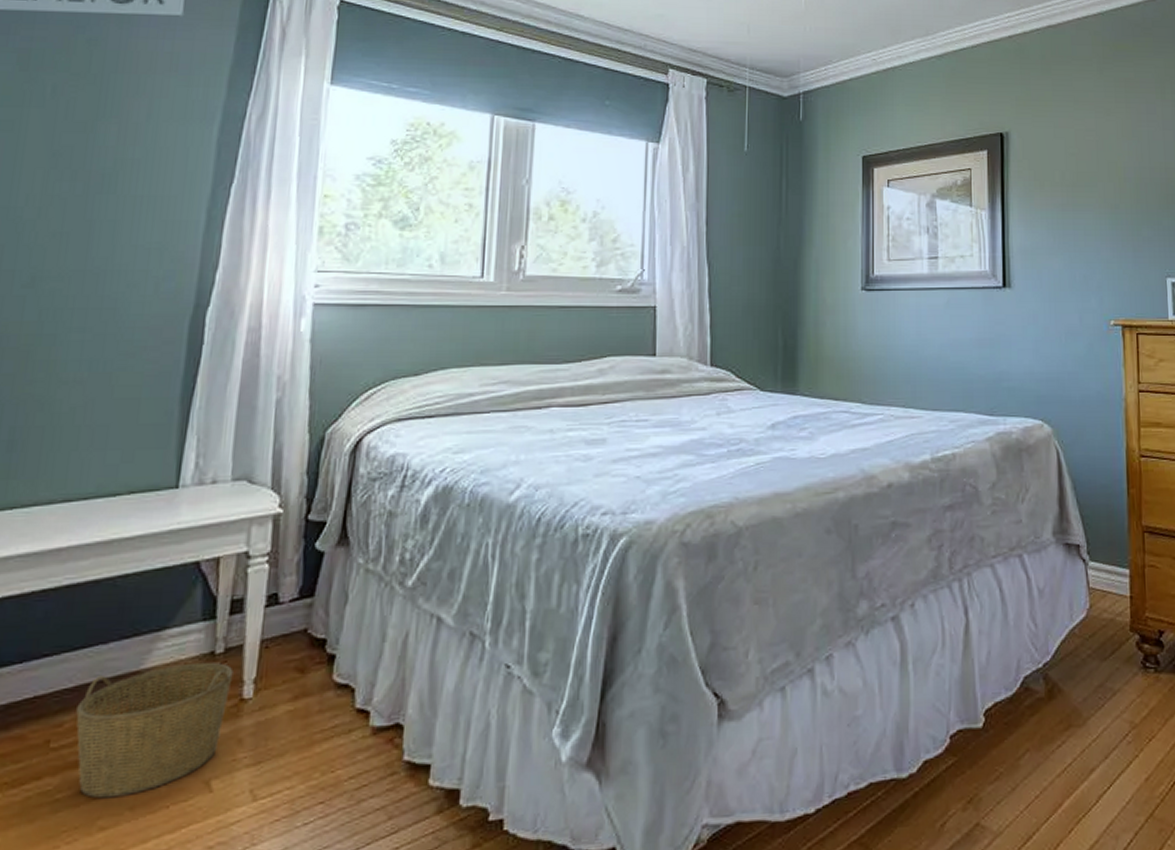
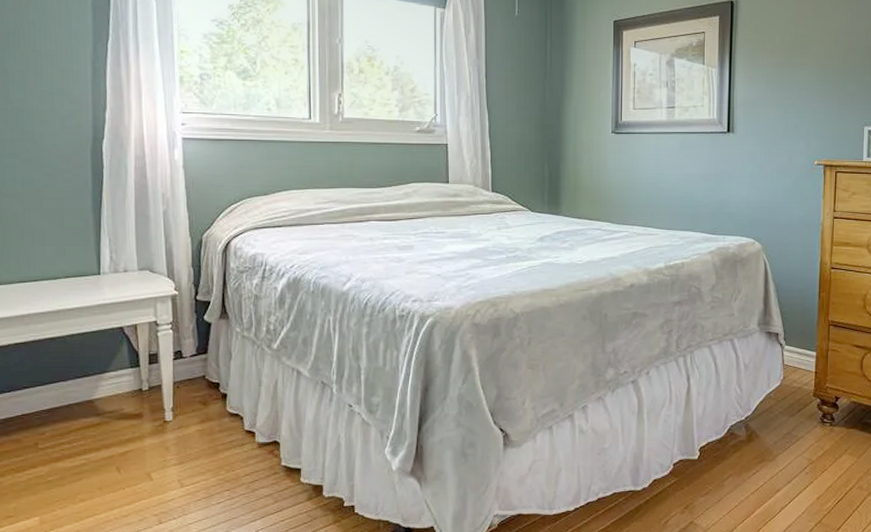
basket: present [76,662,234,799] -> none [52,395,157,482]

